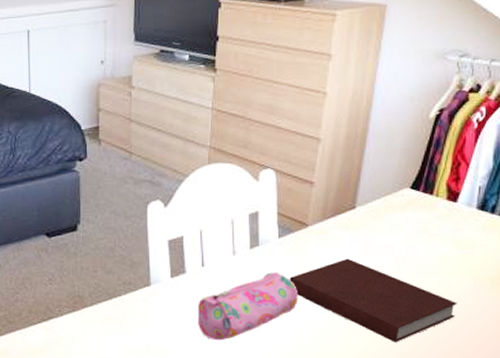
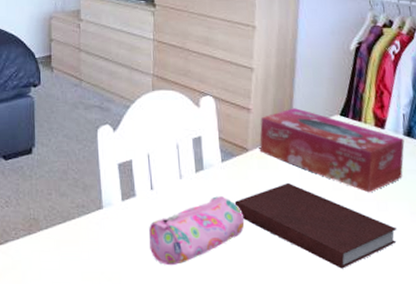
tissue box: none [321,181,477,268] -> present [260,108,405,193]

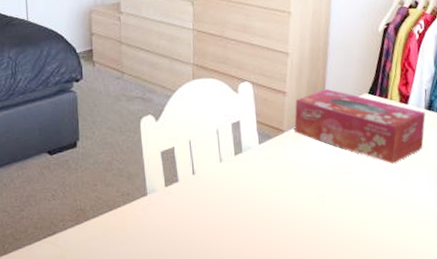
pencil case: present [149,196,245,266] -> none [191,176,281,244]
notebook: present [234,182,397,269] -> none [271,159,417,234]

